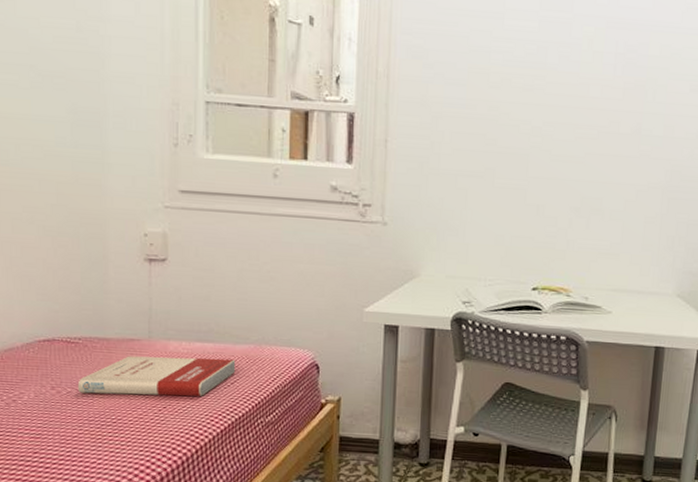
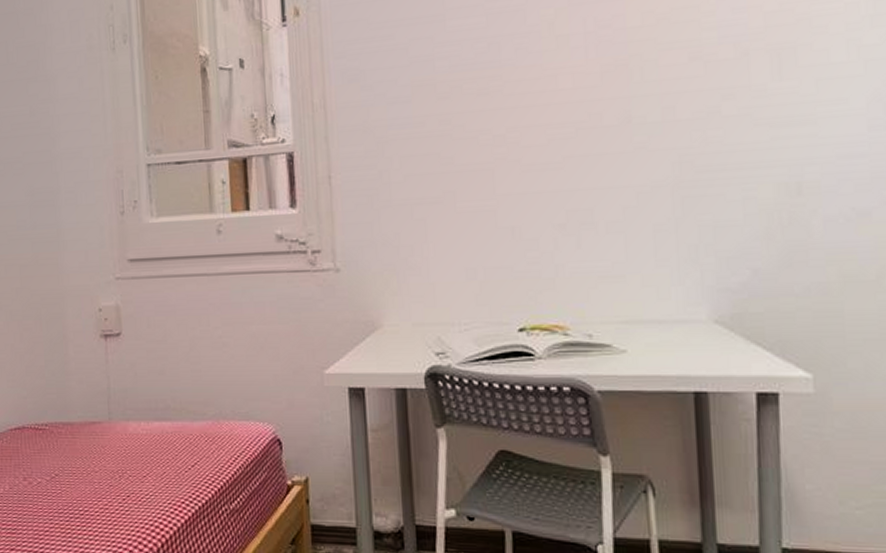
book: present [77,356,236,397] -> none [46,438,195,484]

